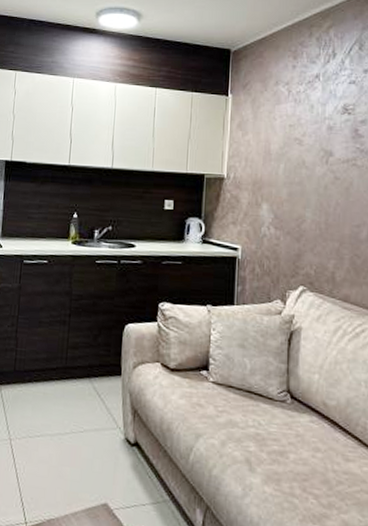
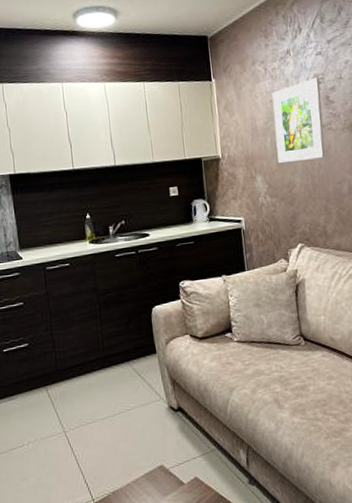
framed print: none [289,107,349,196] -> present [272,77,325,163]

